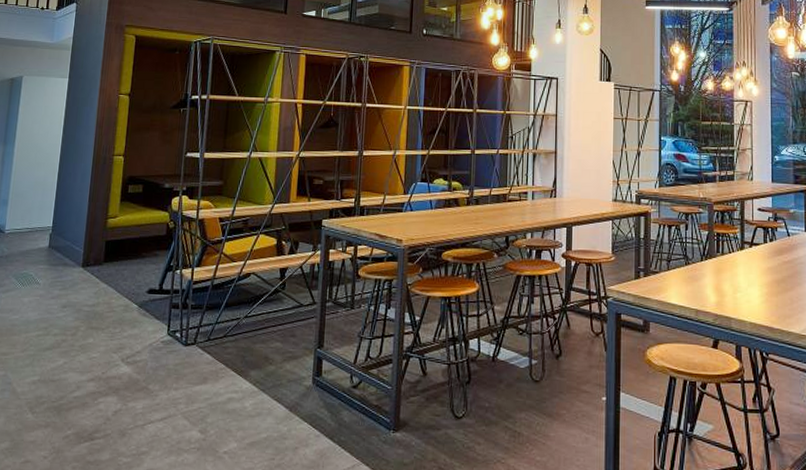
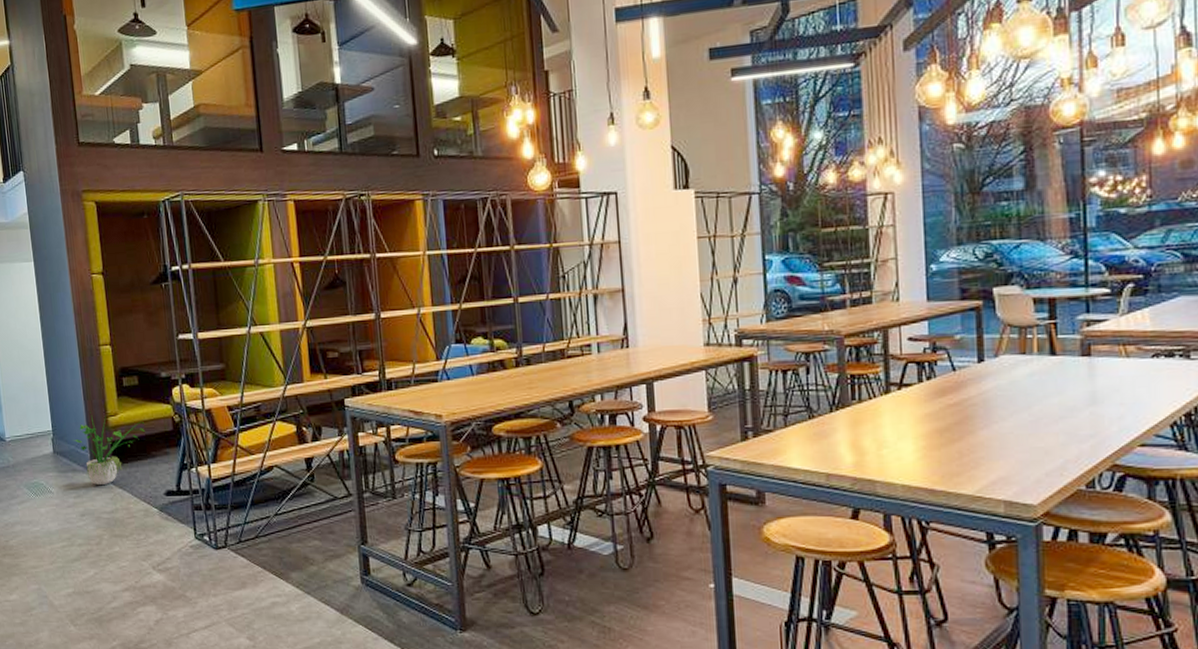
potted plant: none [70,212,141,280] -> present [73,411,146,485]

